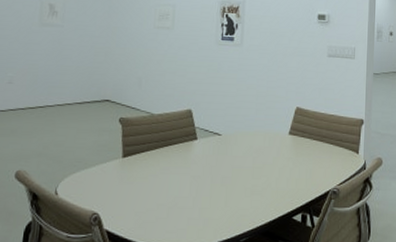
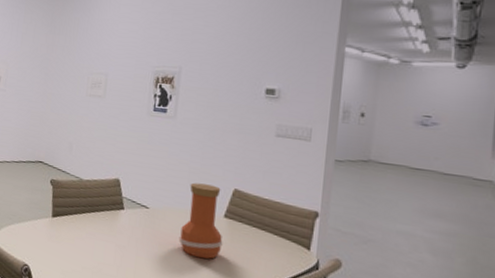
vase: none [250,105,289,176] -> present [178,182,223,260]

